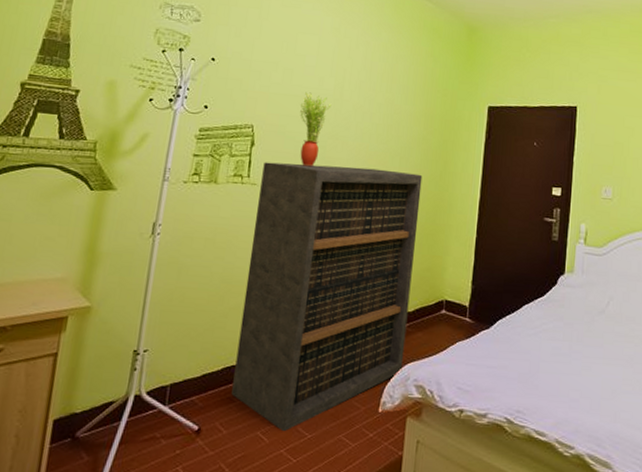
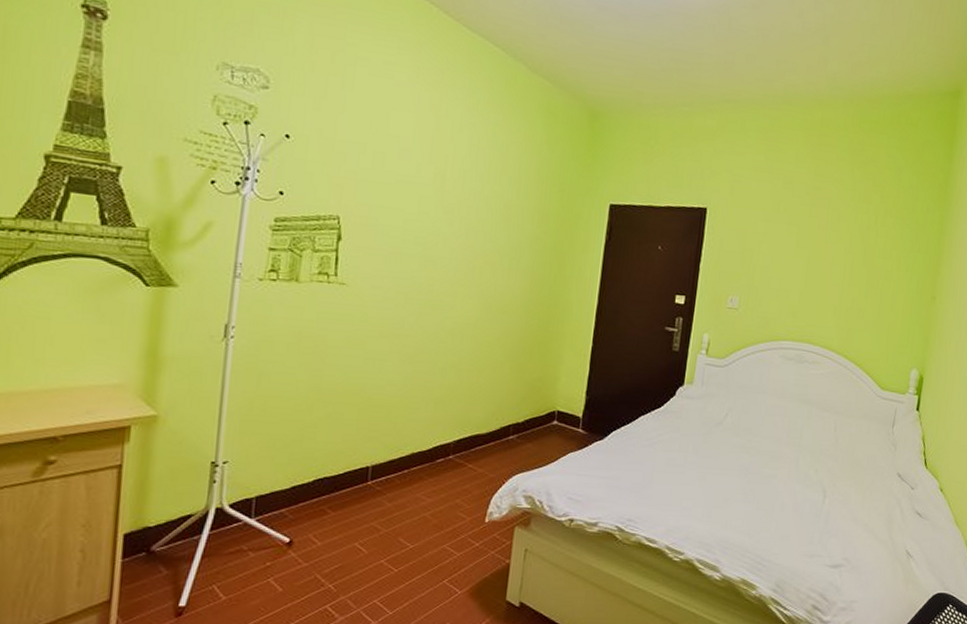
bookshelf: present [231,162,423,432] -> none [325,259,535,543]
potted plant: present [300,92,332,167] -> none [394,180,432,266]

